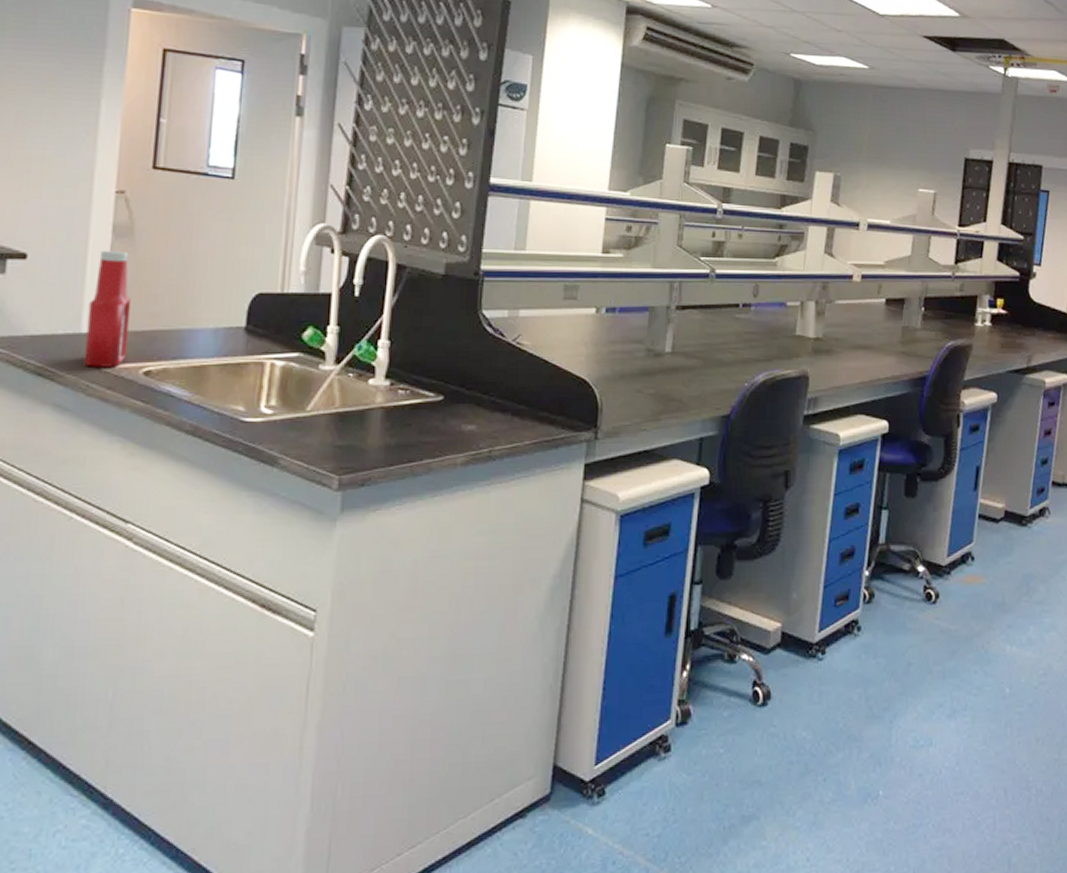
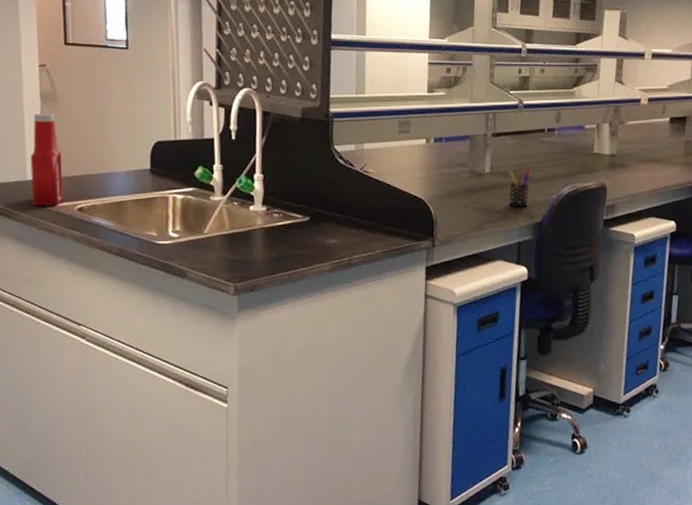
pen holder: none [692,350,719,396] -> present [509,169,530,207]

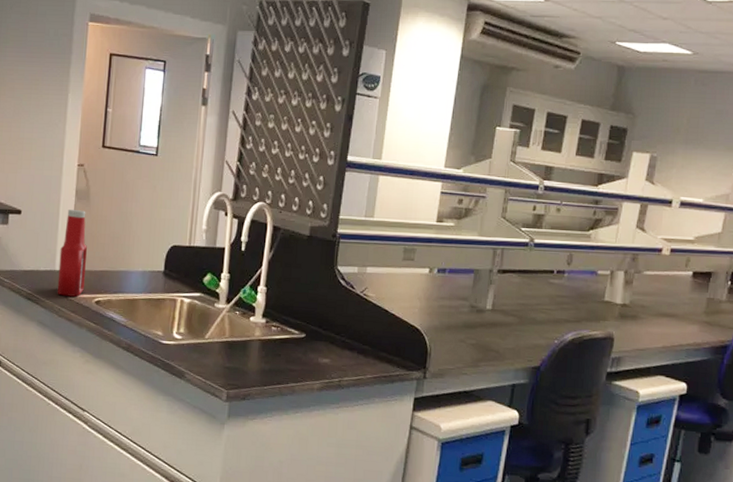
pen holder: present [509,169,530,207] -> none [507,309,533,349]

